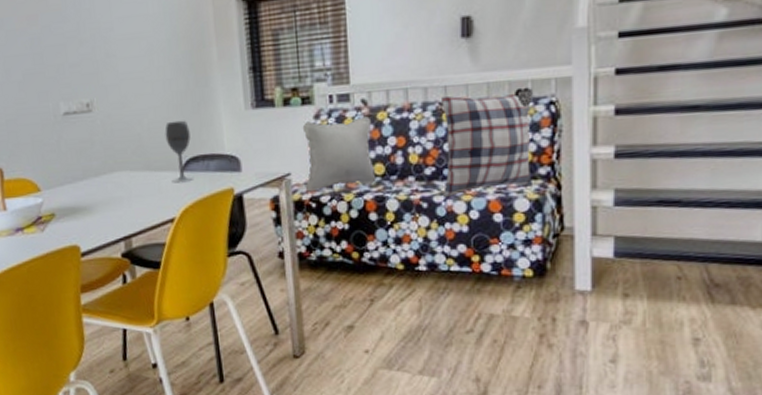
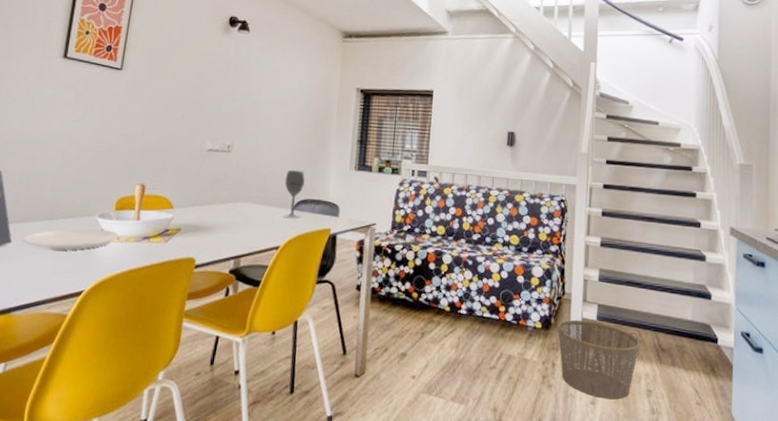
cushion: present [302,117,377,192] -> none [385,187,440,241]
cushion: present [440,87,533,197] -> none [484,184,550,259]
basket: none [555,259,682,355] -> present [557,319,641,400]

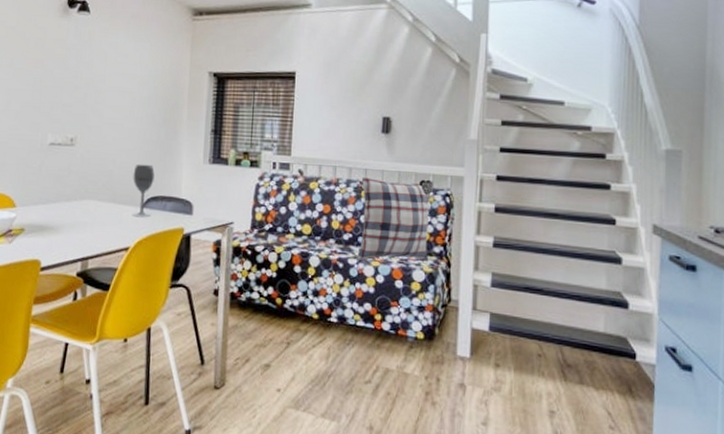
cushion: none [484,184,550,259] -> present [357,177,433,261]
basket: present [557,319,641,400] -> none [442,330,542,421]

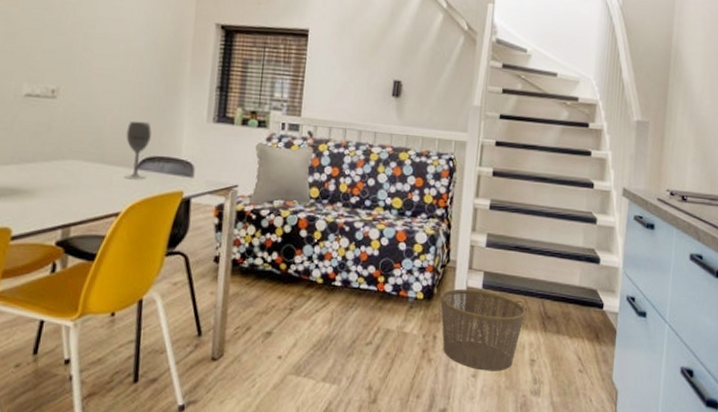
cushion: none [244,181,305,242] -> present [248,142,314,205]
cushion: present [357,177,433,261] -> none [363,140,439,224]
basket: none [442,330,542,421] -> present [440,288,527,371]

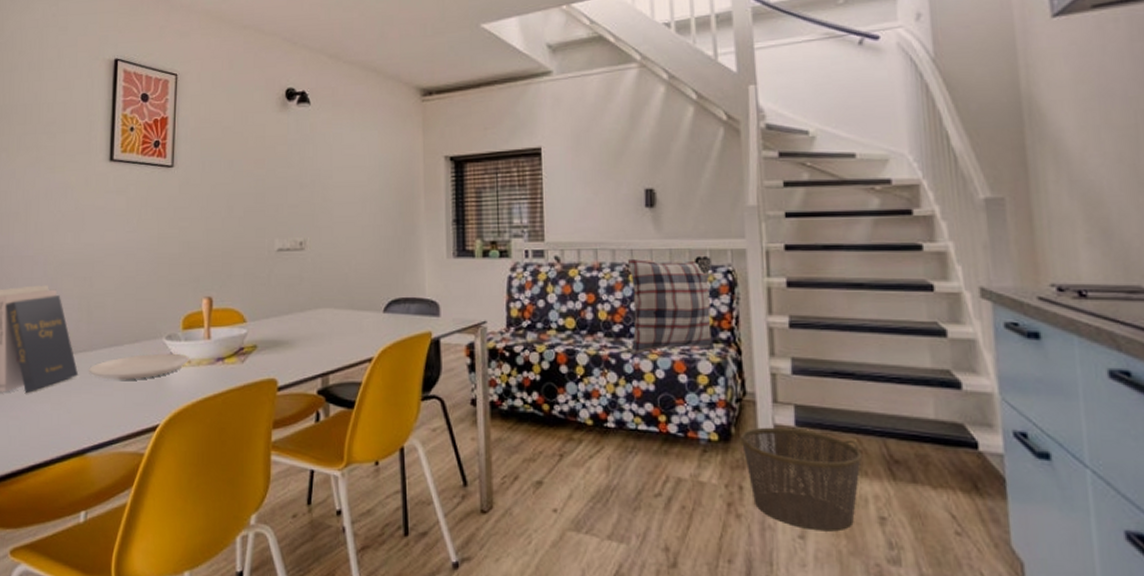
wine glass: present [124,121,152,180] -> none [370,264,395,323]
cushion: present [248,142,314,205] -> none [499,273,568,341]
cushion: none [363,140,439,224] -> present [627,255,714,354]

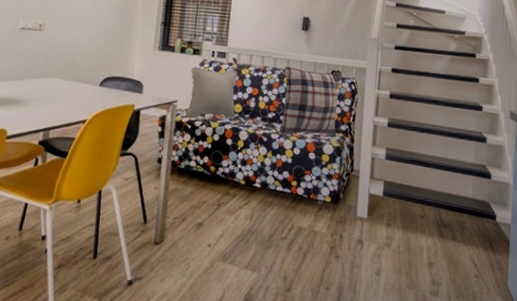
cushion: none [499,273,568,341] -> present [185,66,238,118]
basket: present [740,427,863,532] -> none [345,195,424,271]

